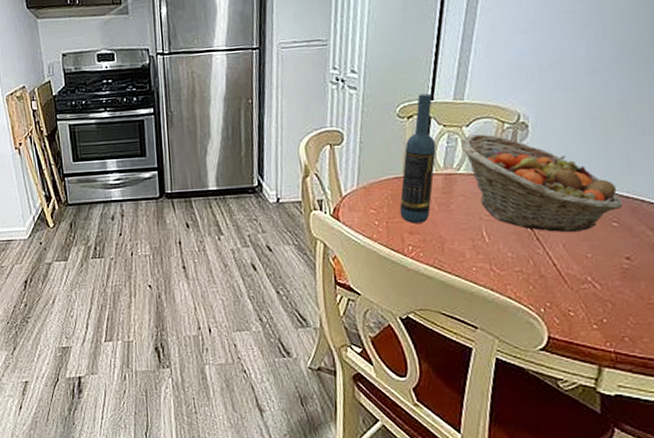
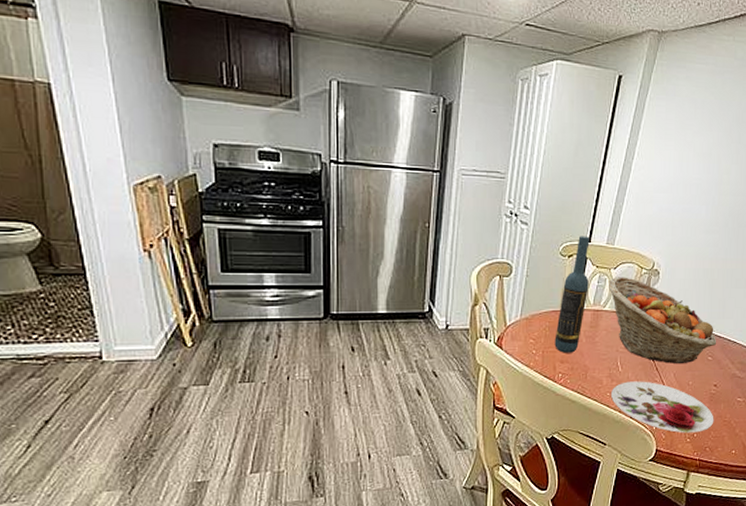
plate: none [478,253,632,318] -> present [611,381,714,433]

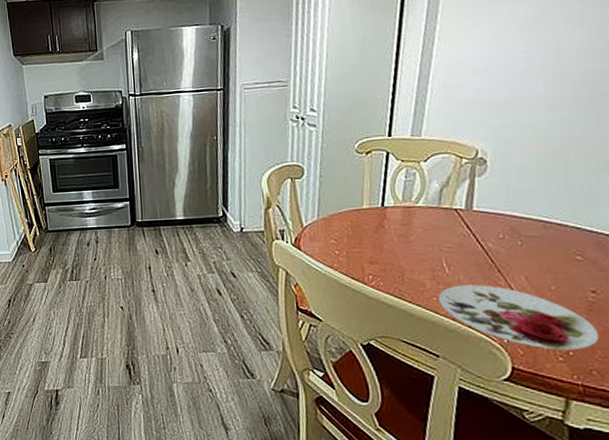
wine bottle: present [554,236,590,353] -> none [359,130,395,254]
fruit basket: present [608,277,717,364] -> none [418,169,588,265]

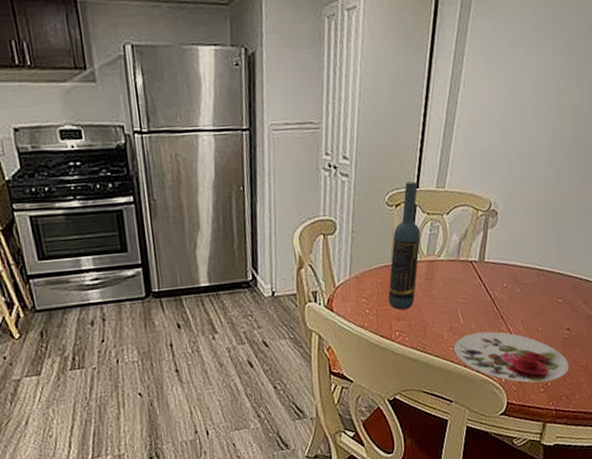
wine bottle: none [359,130,395,254] -> present [388,181,421,310]

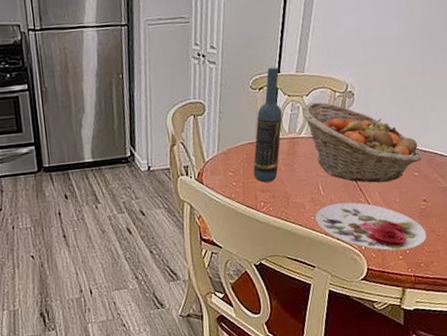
fruit basket: none [441,221,567,310] -> present [301,102,423,183]

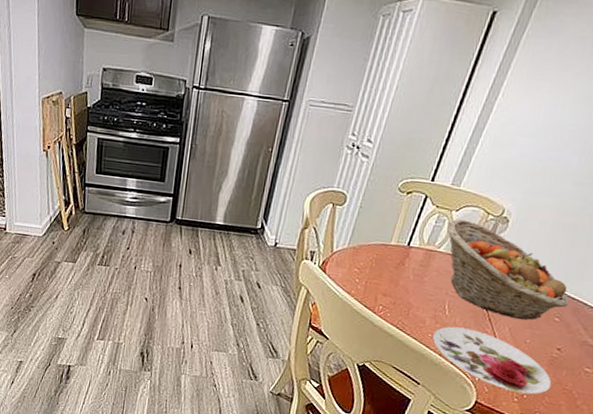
wine bottle: present [253,67,283,183] -> none [379,174,433,288]

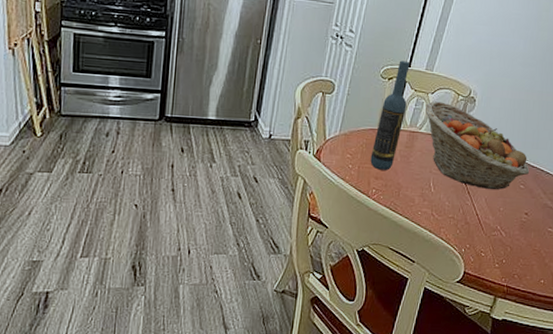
wine bottle: none [379,174,433,288] -> present [370,60,410,170]
plate: present [433,326,552,395] -> none [422,202,524,259]

